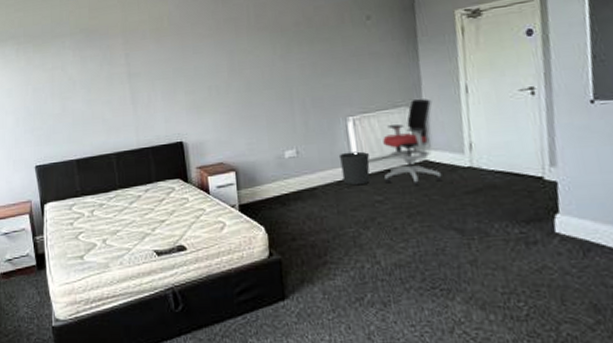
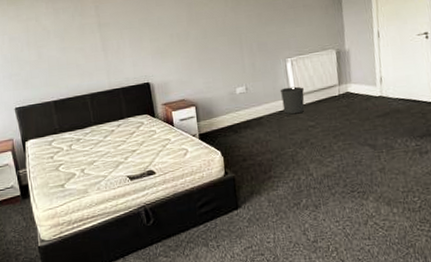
office chair: present [383,98,442,187] -> none [314,42,360,113]

